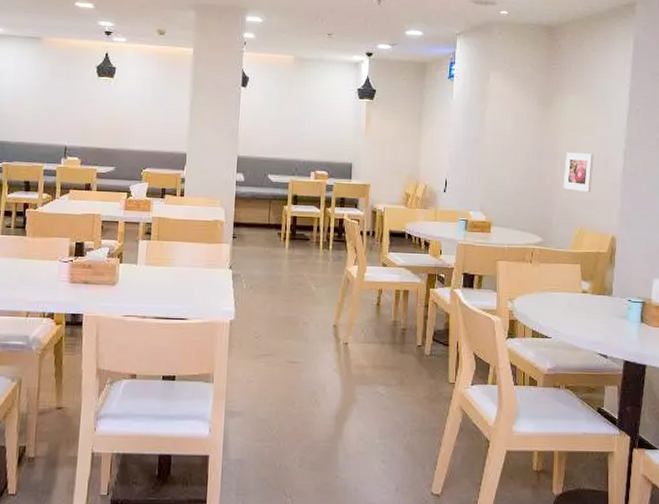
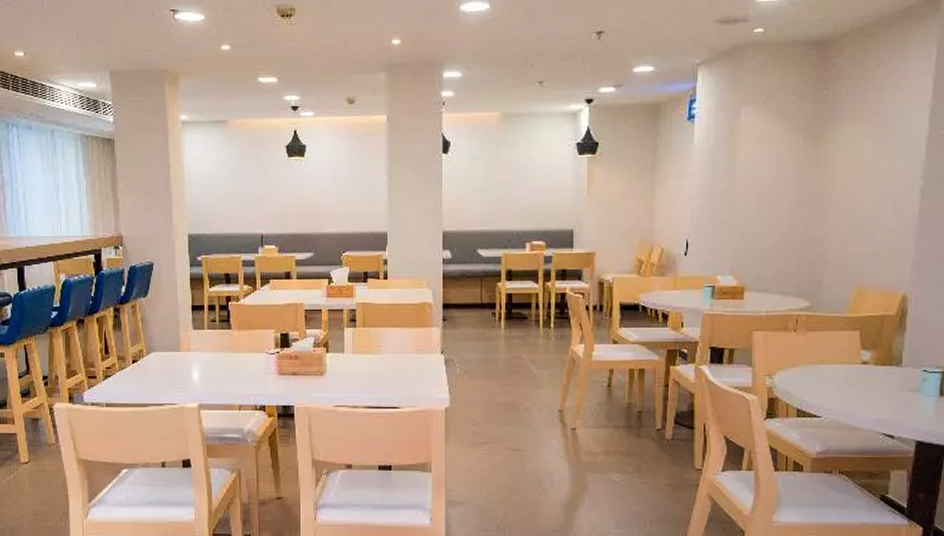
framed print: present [563,152,594,193] -> none [837,196,879,245]

